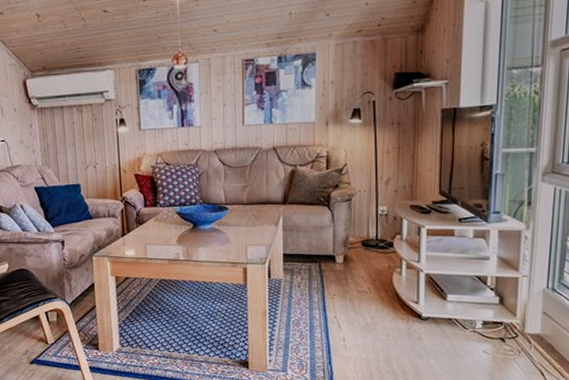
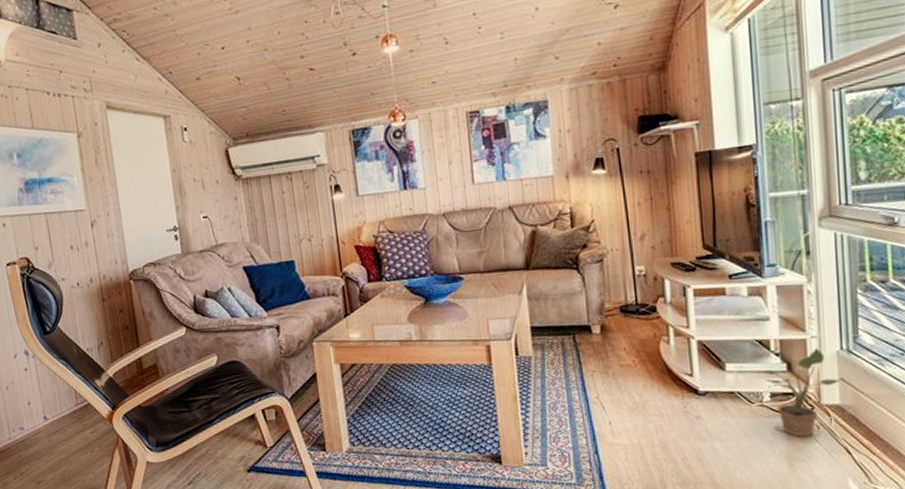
potted plant: none [479,284,542,360] -> present [764,347,840,438]

